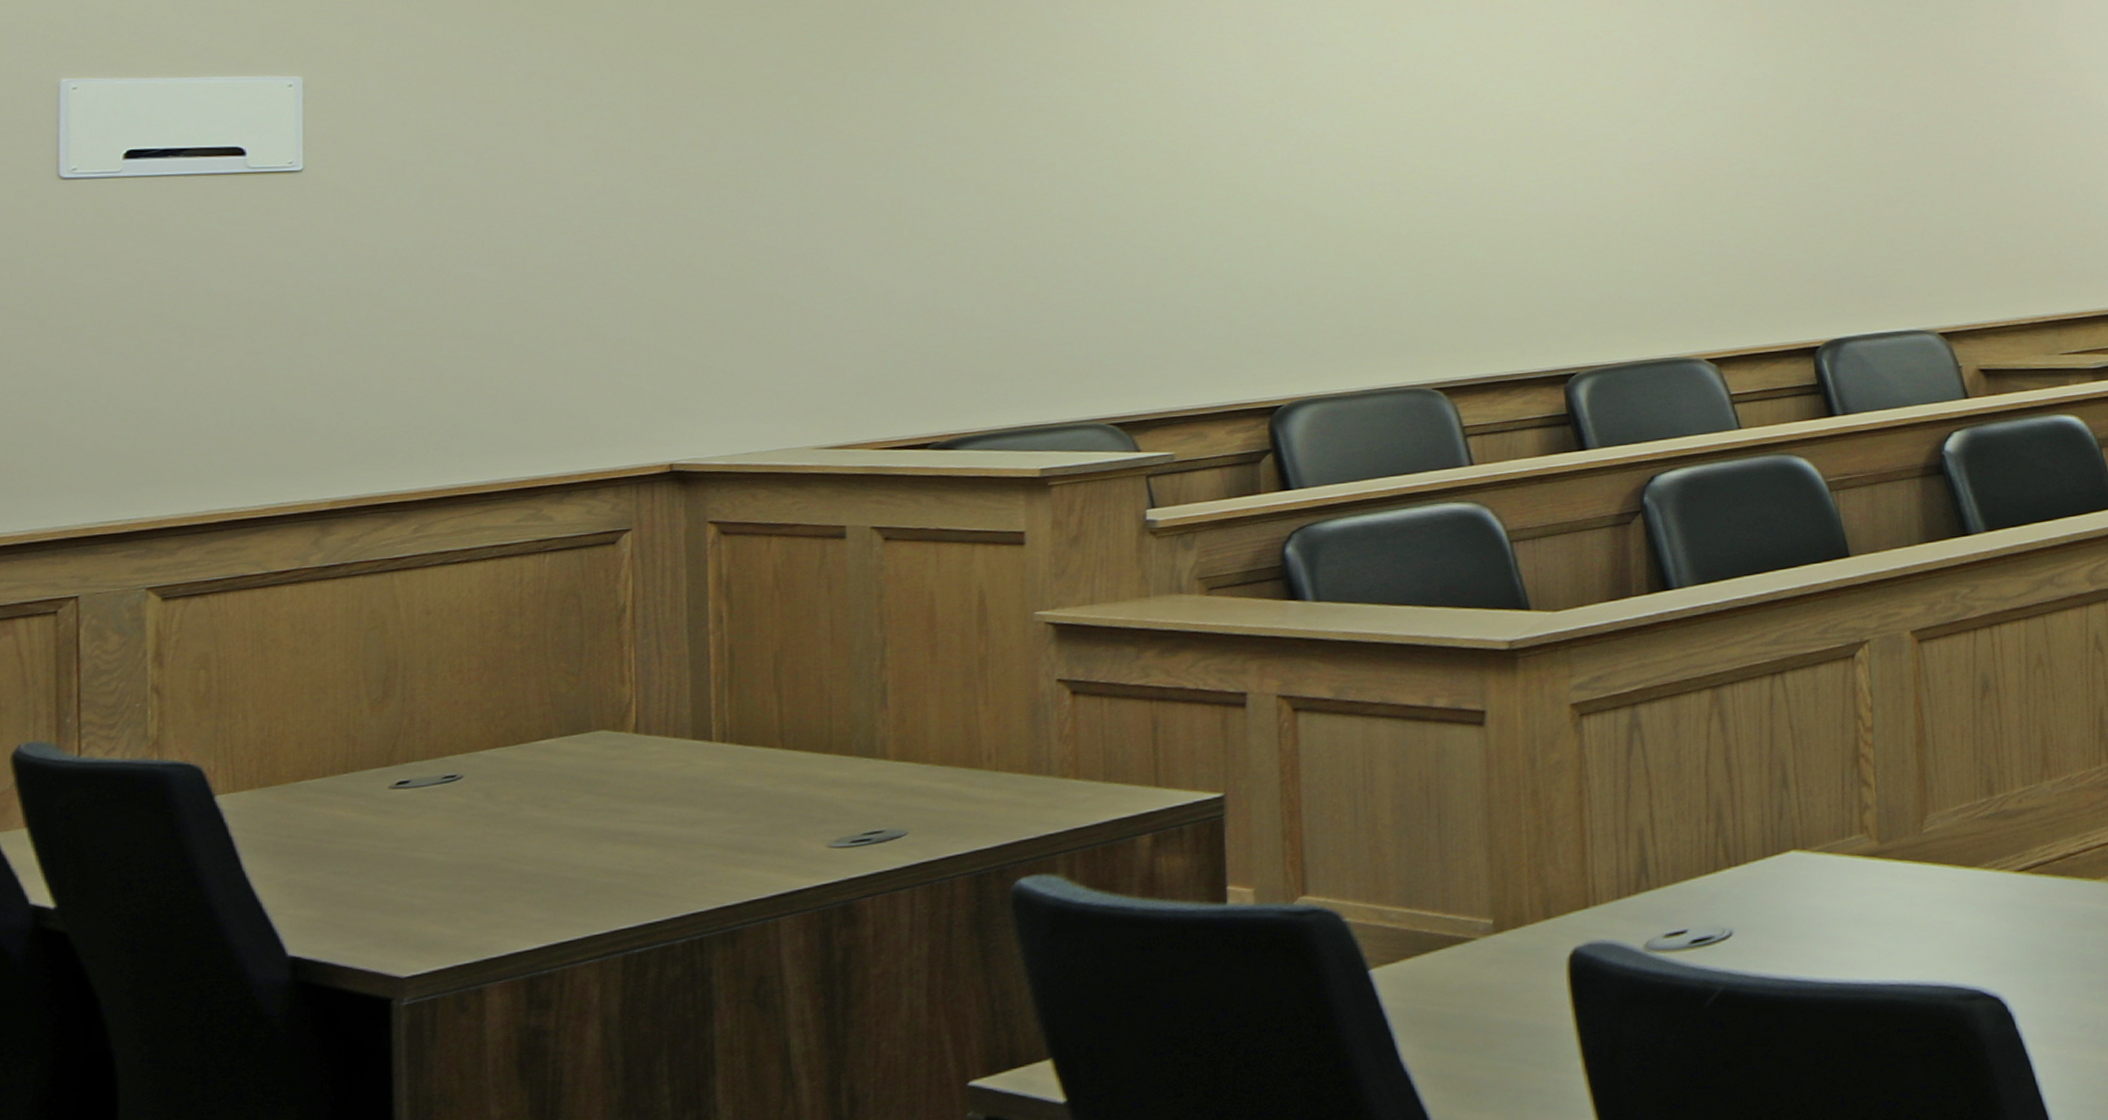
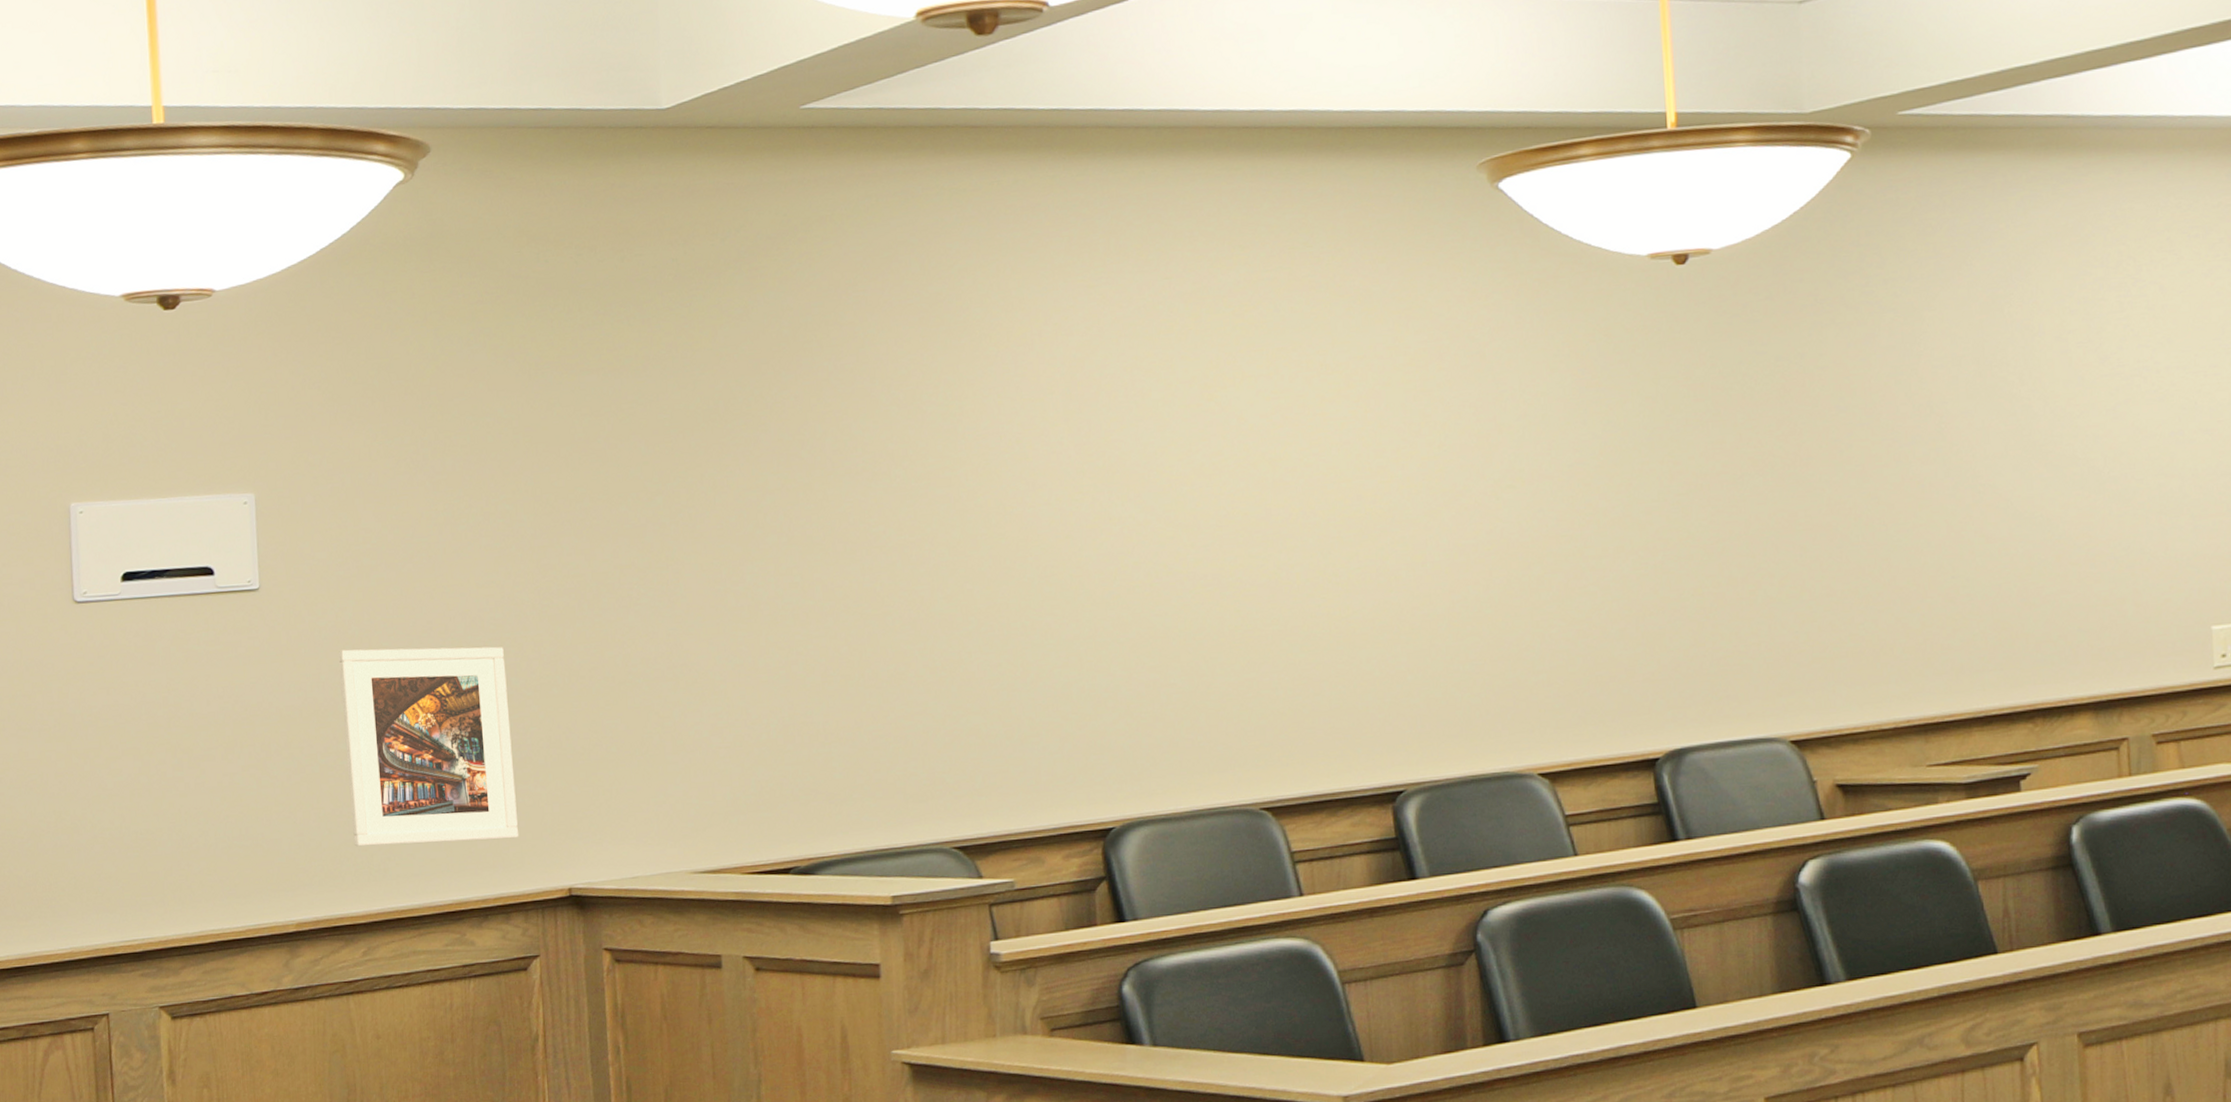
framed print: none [399,231,613,425] -> present [338,646,519,847]

